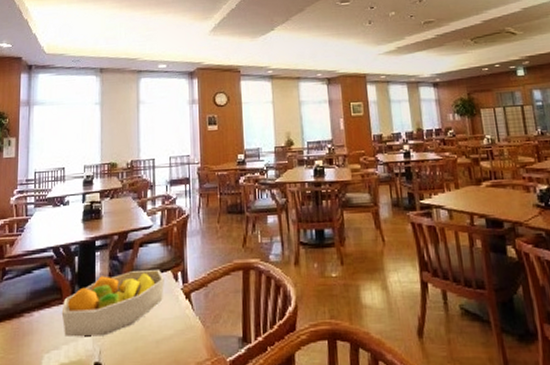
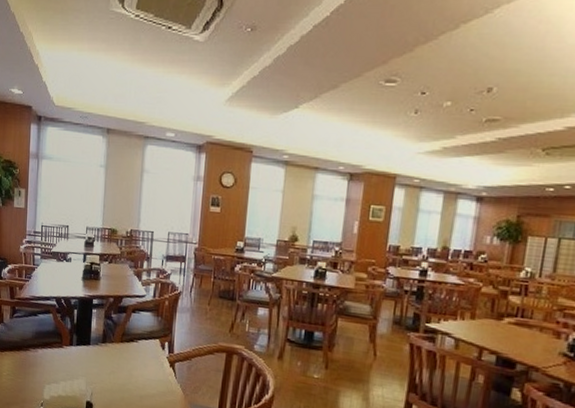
fruit bowl: present [61,270,164,337] -> none [61,331,152,382]

